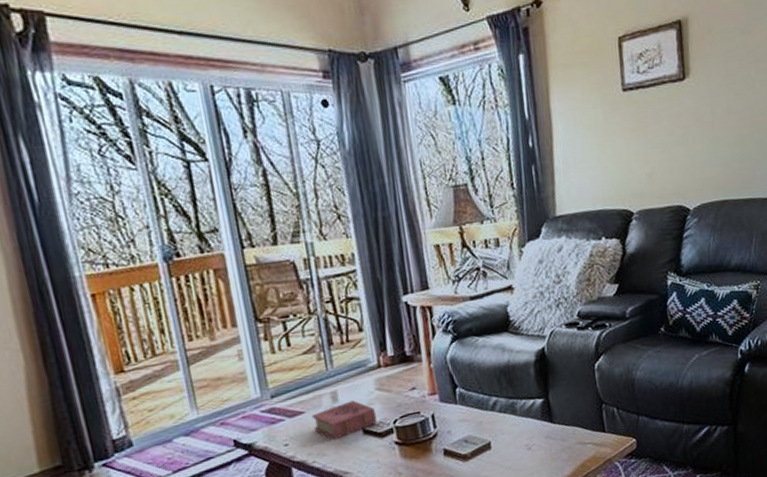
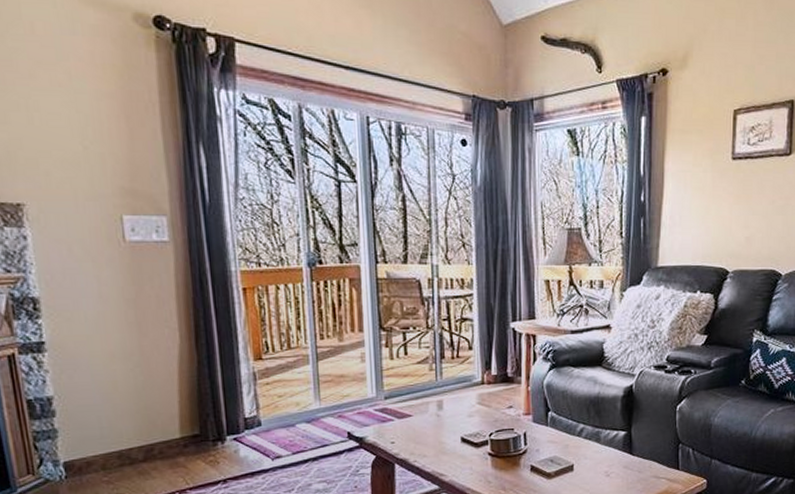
book: present [311,400,378,440] -> none [418,410,475,444]

